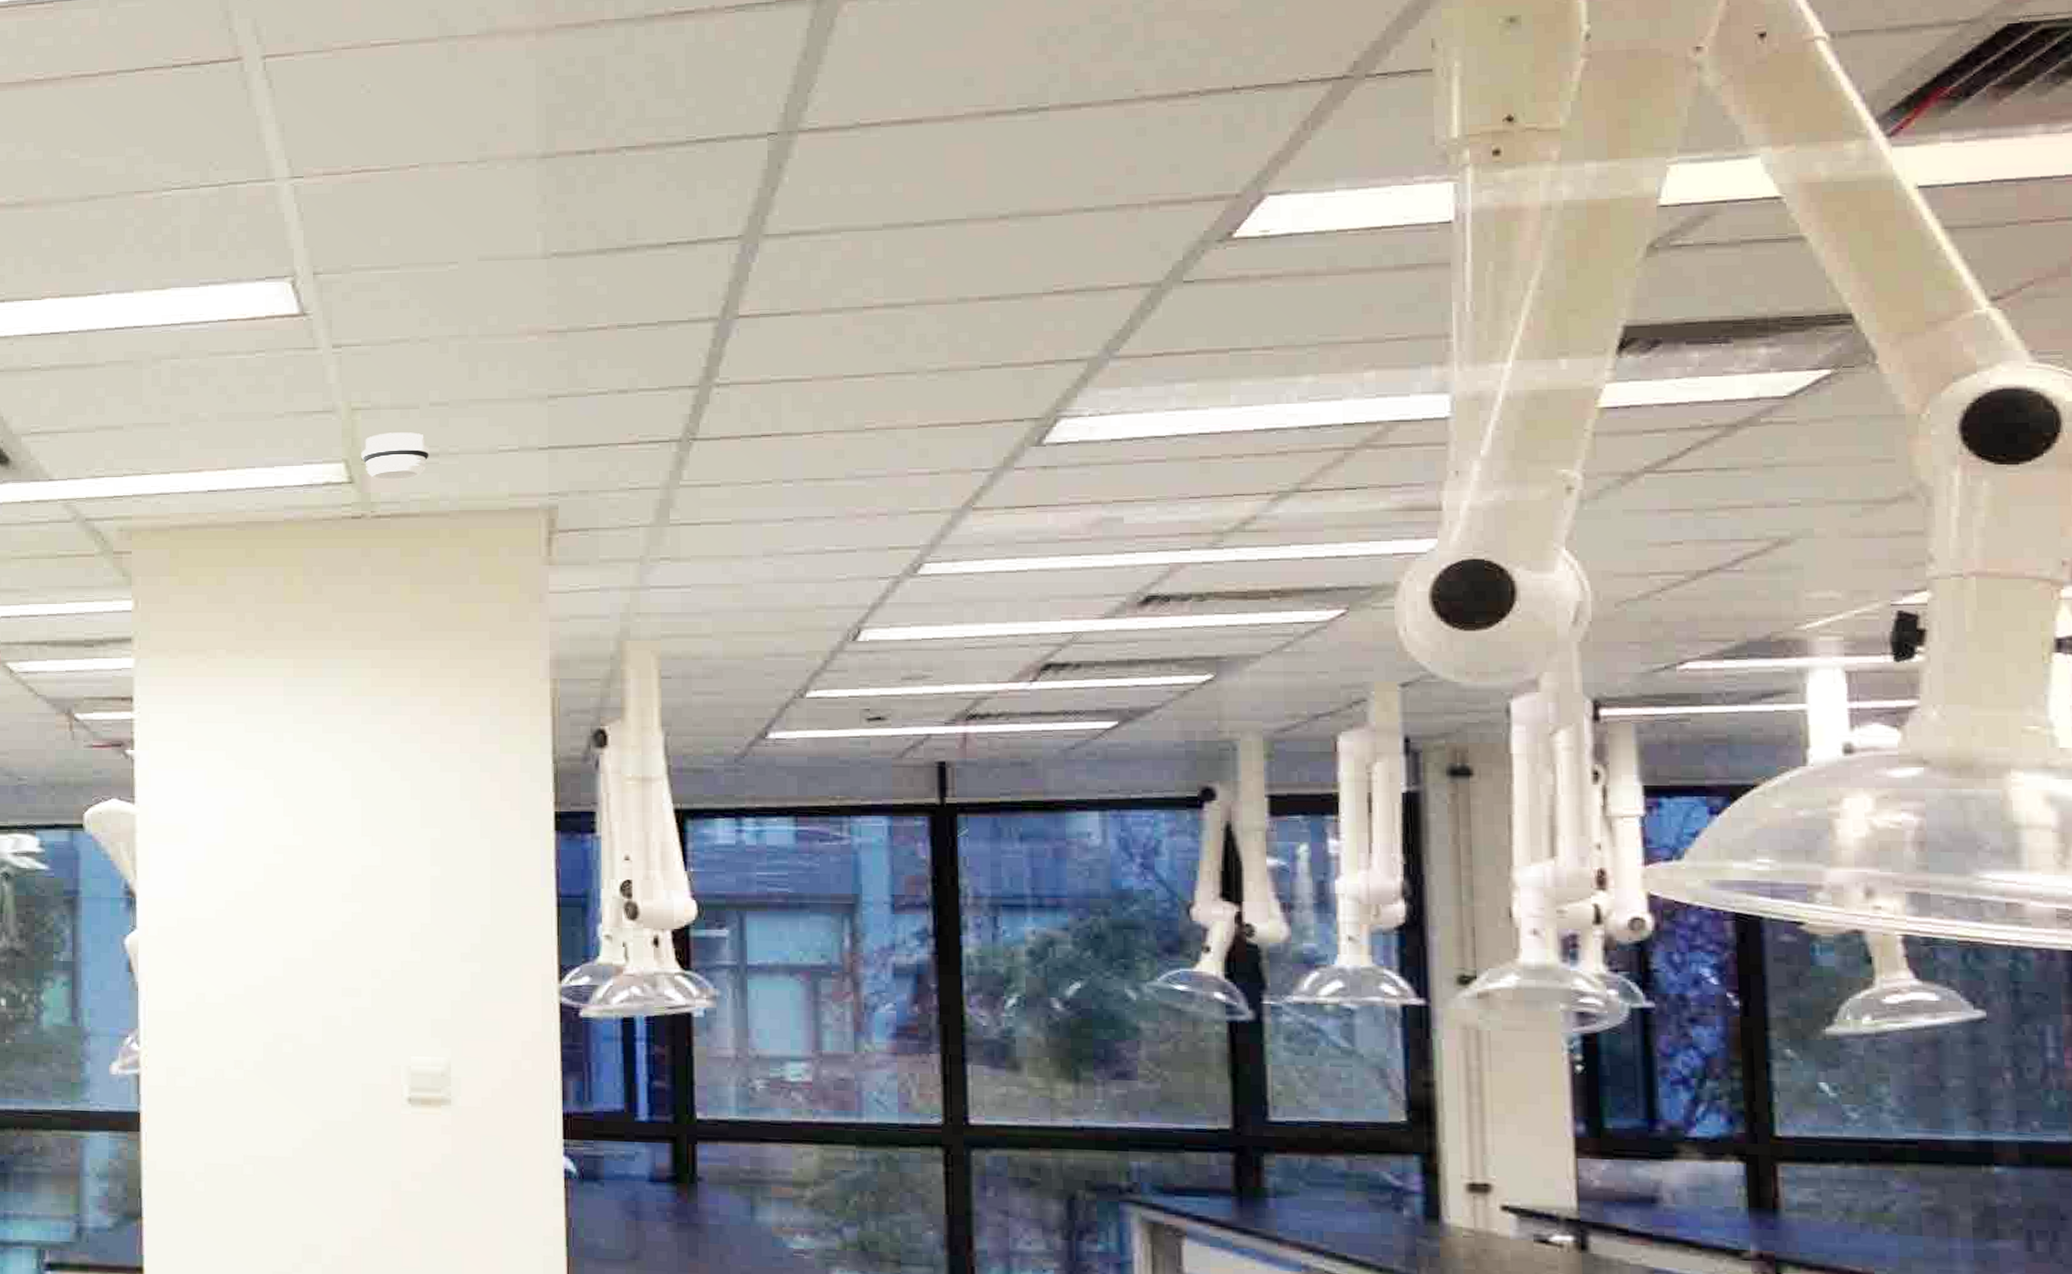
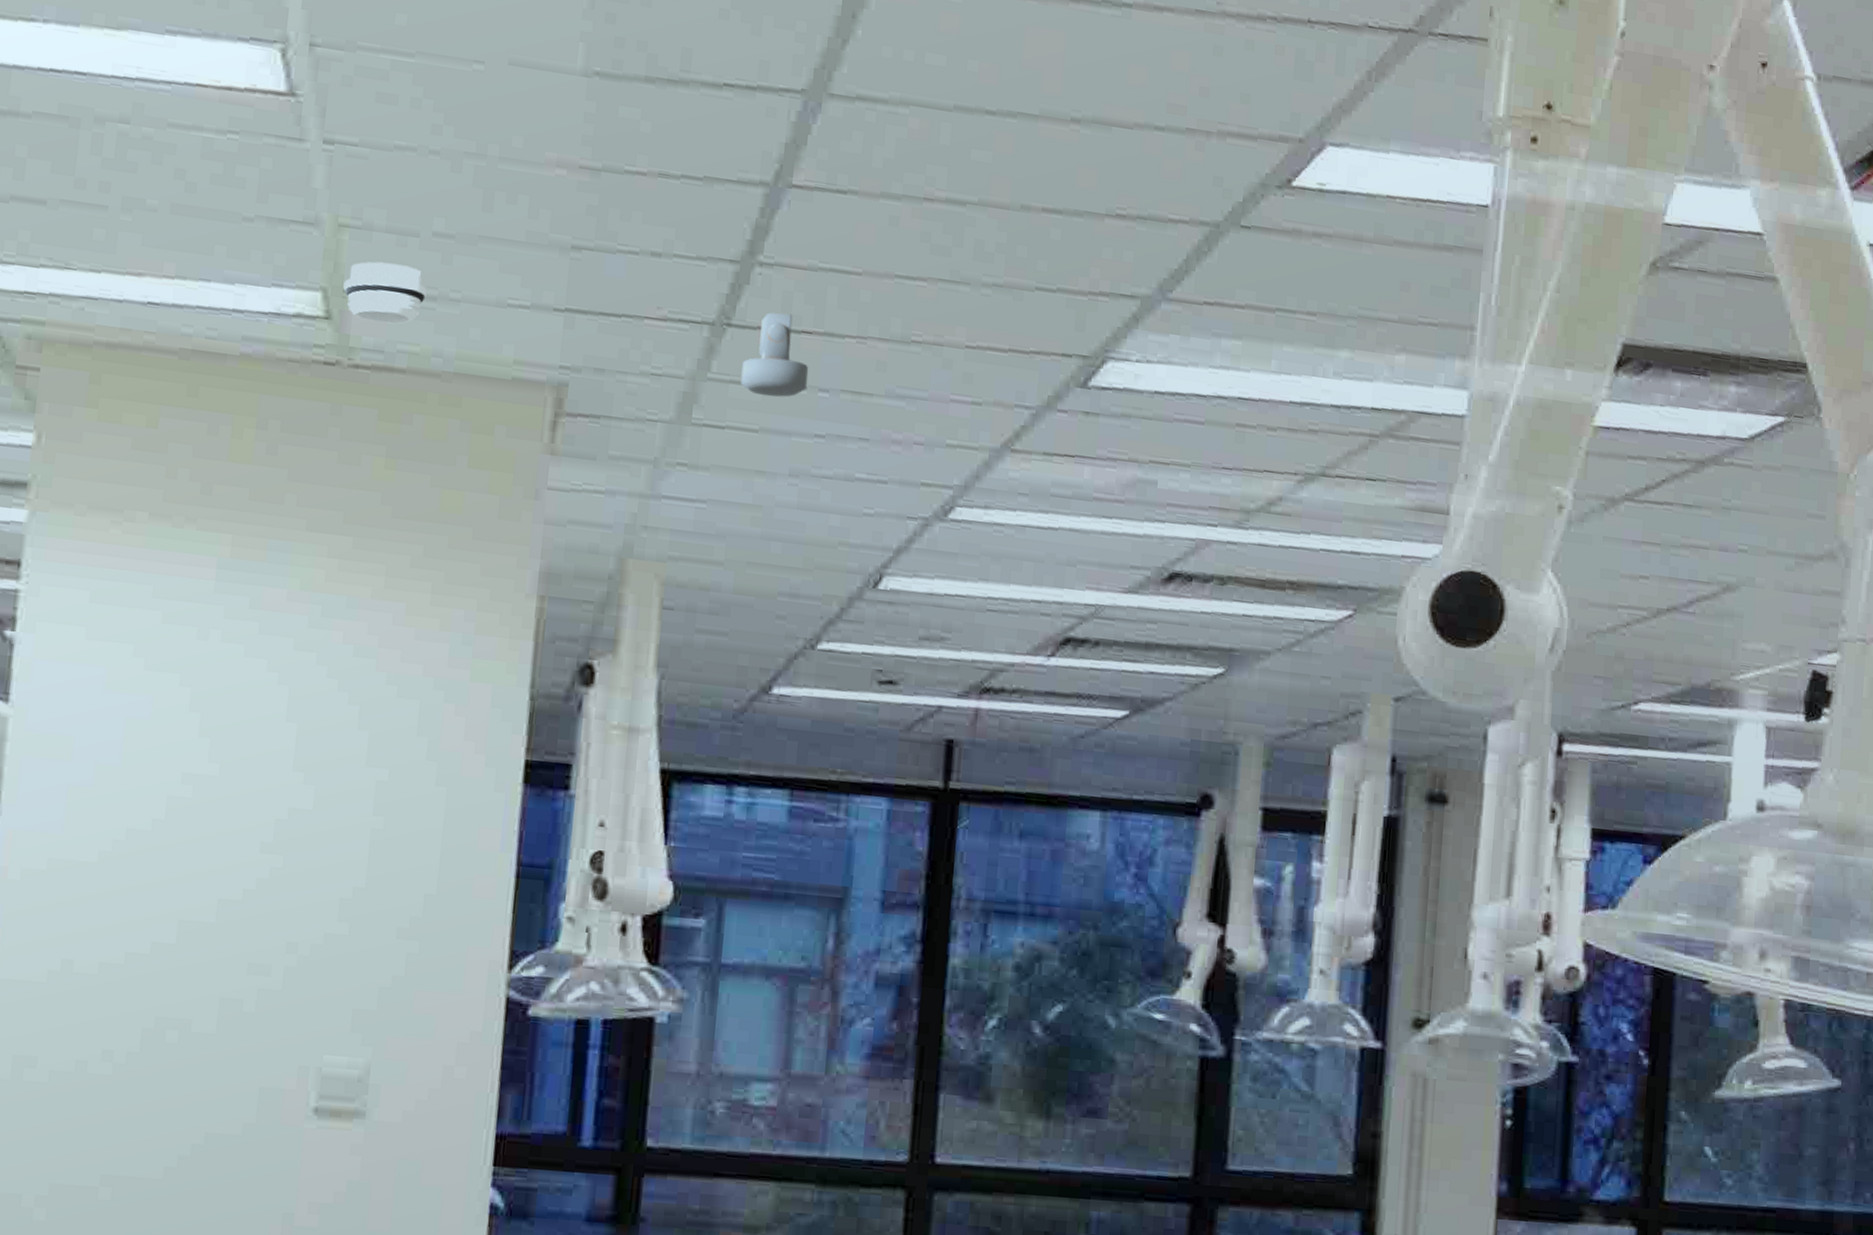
security camera: none [710,422,772,493] -> present [740,312,809,398]

